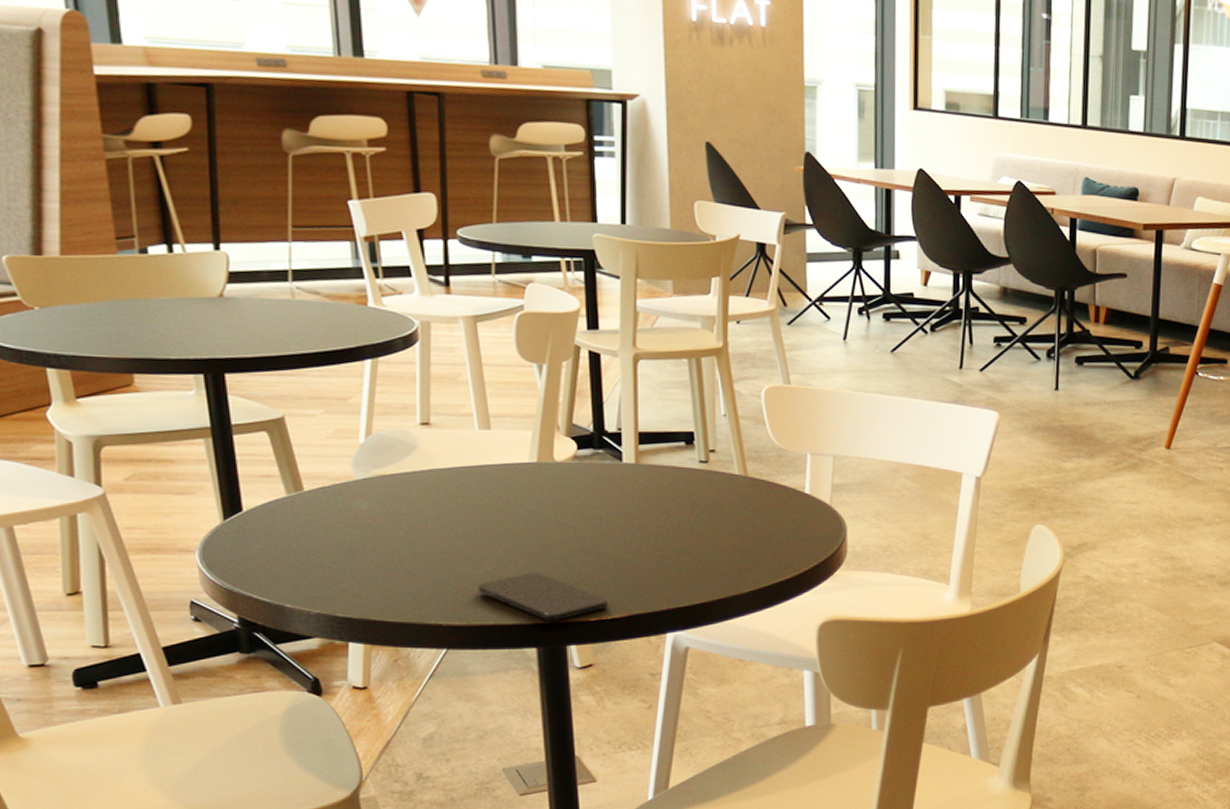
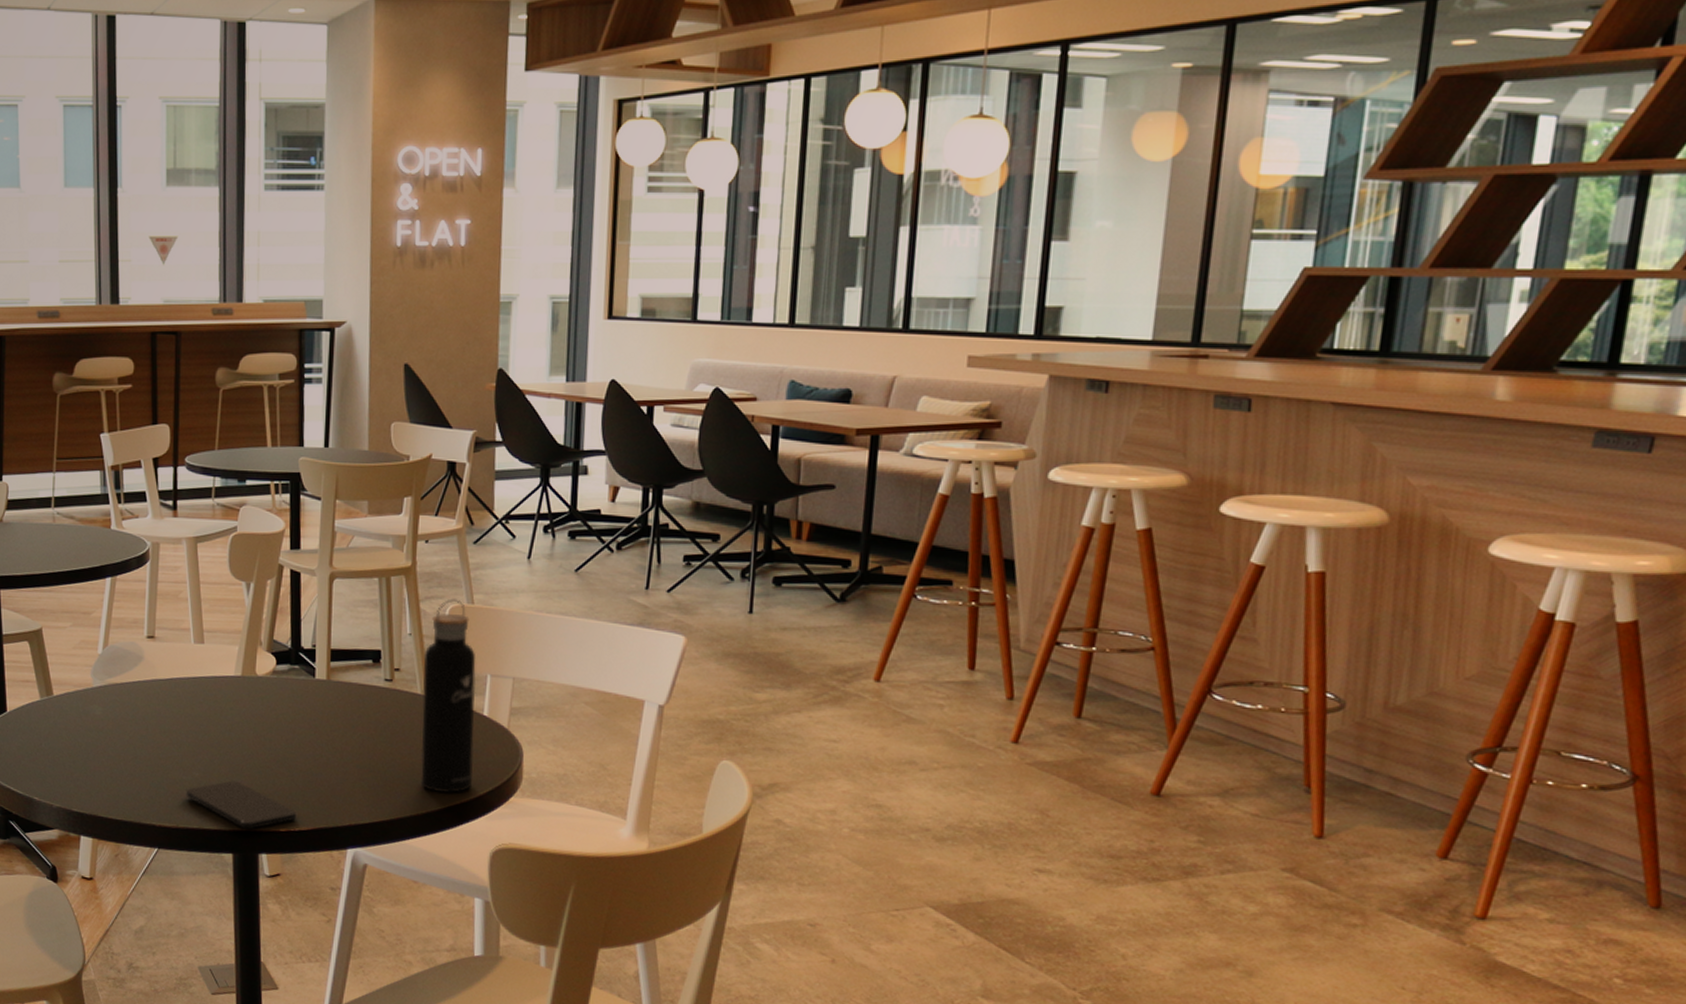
water bottle: none [740,379,797,571] -> present [421,598,476,793]

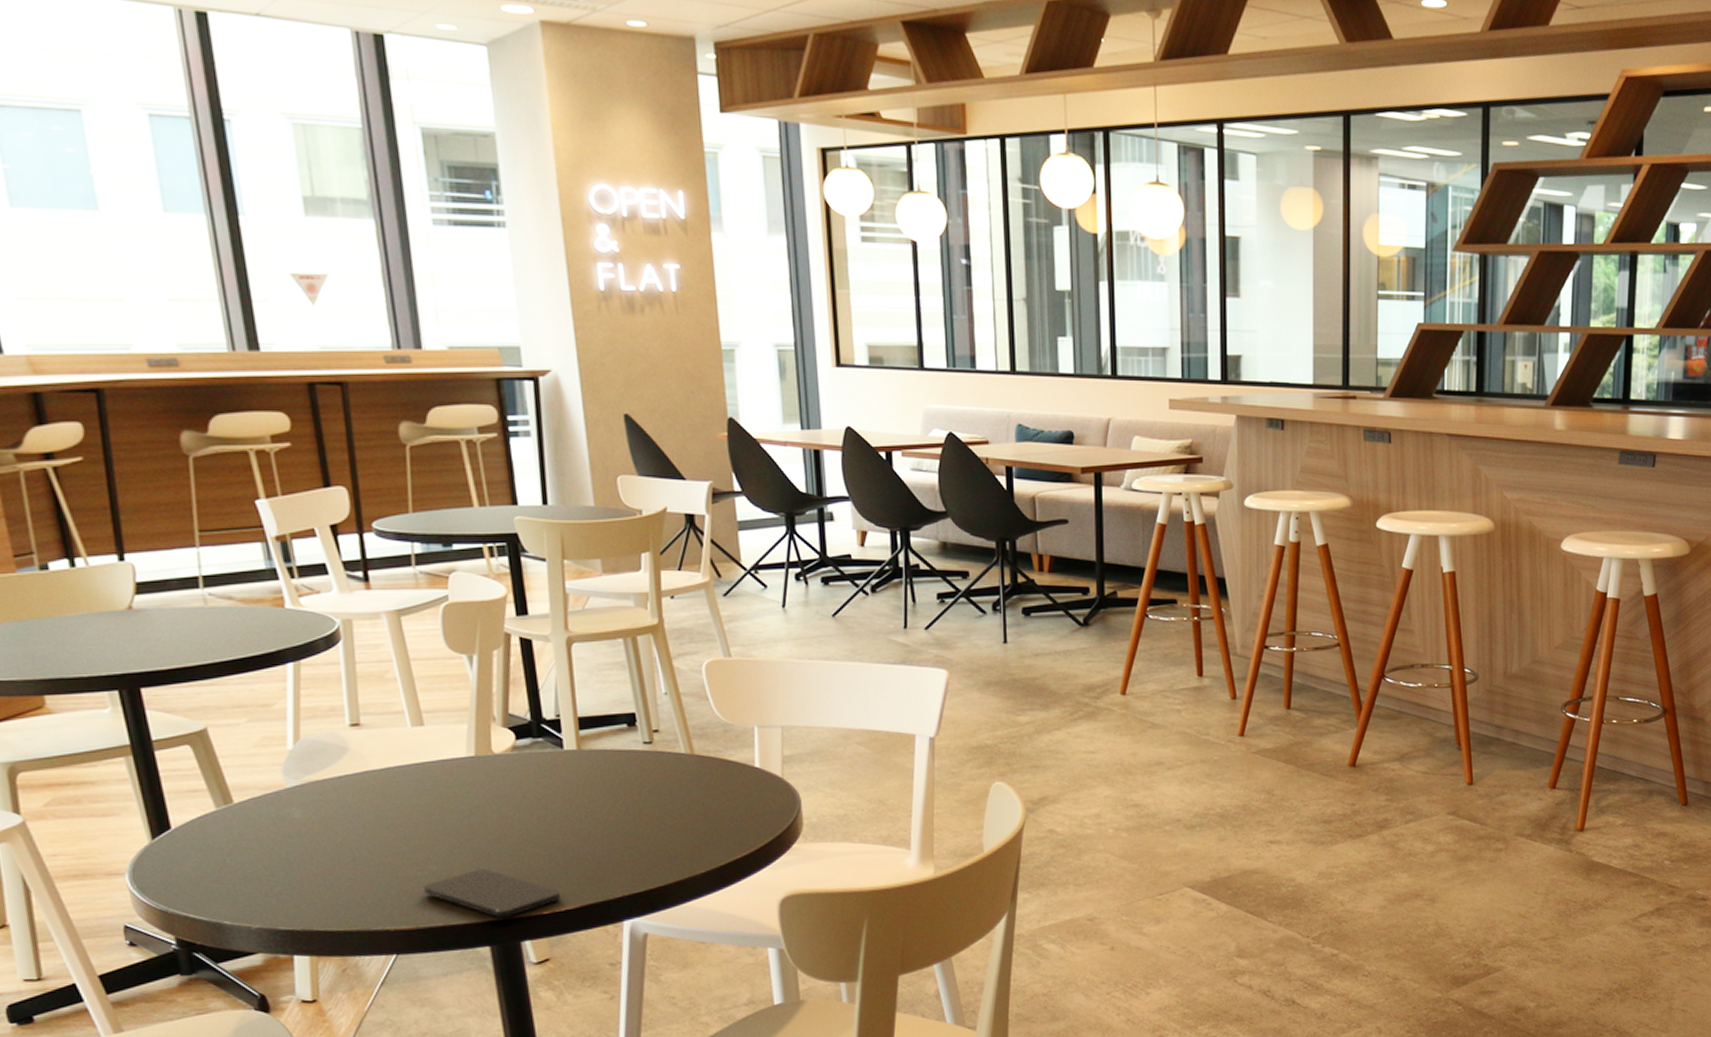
water bottle: present [421,598,476,793] -> none [683,653,751,850]

